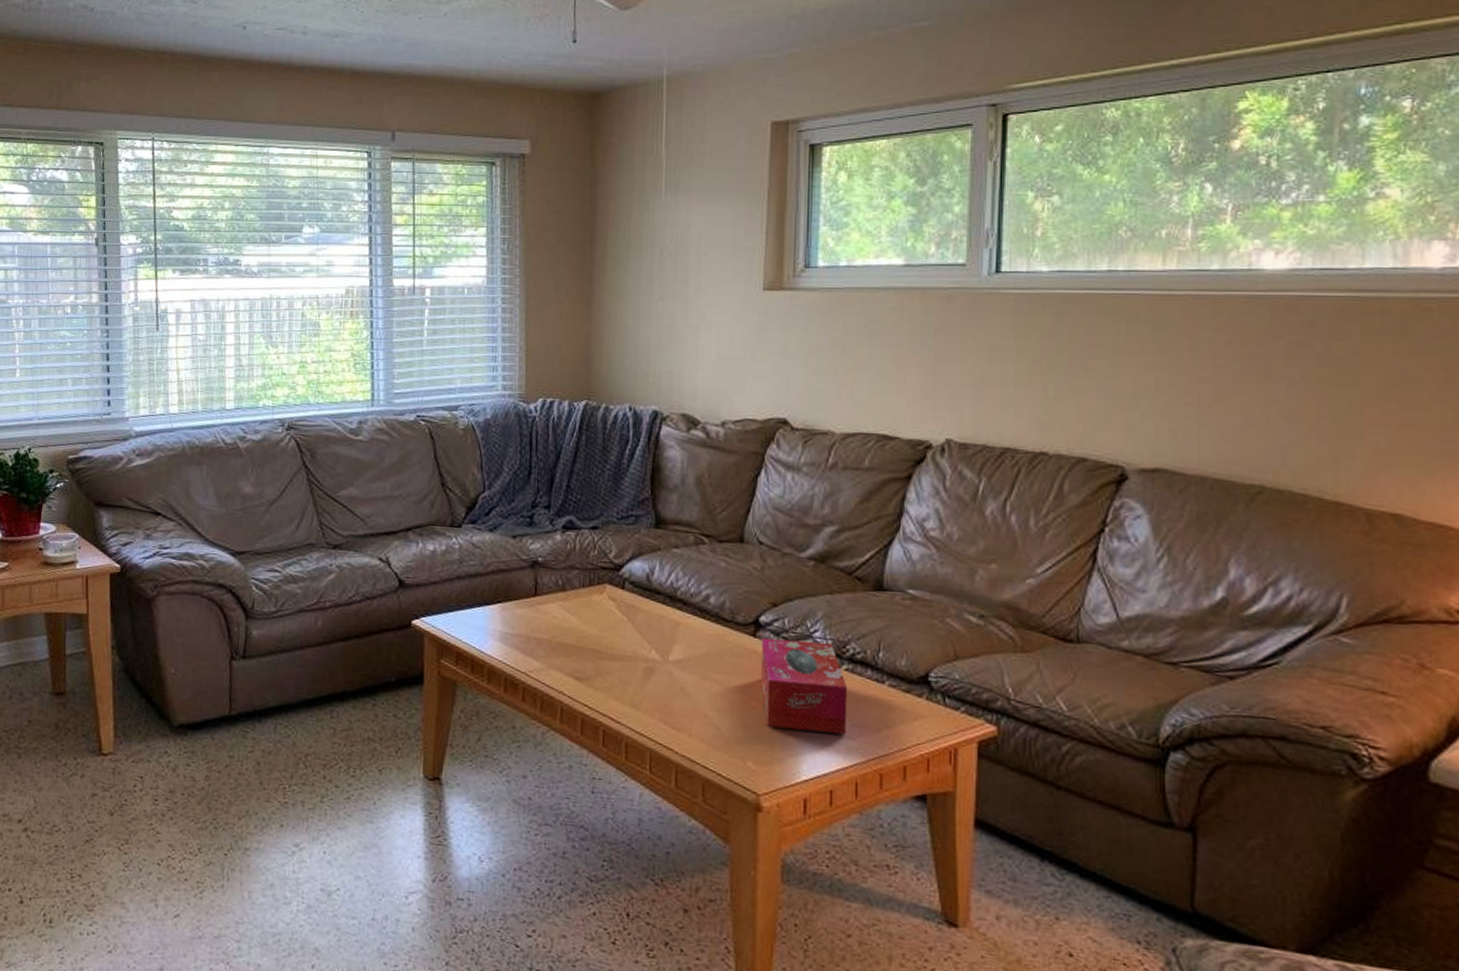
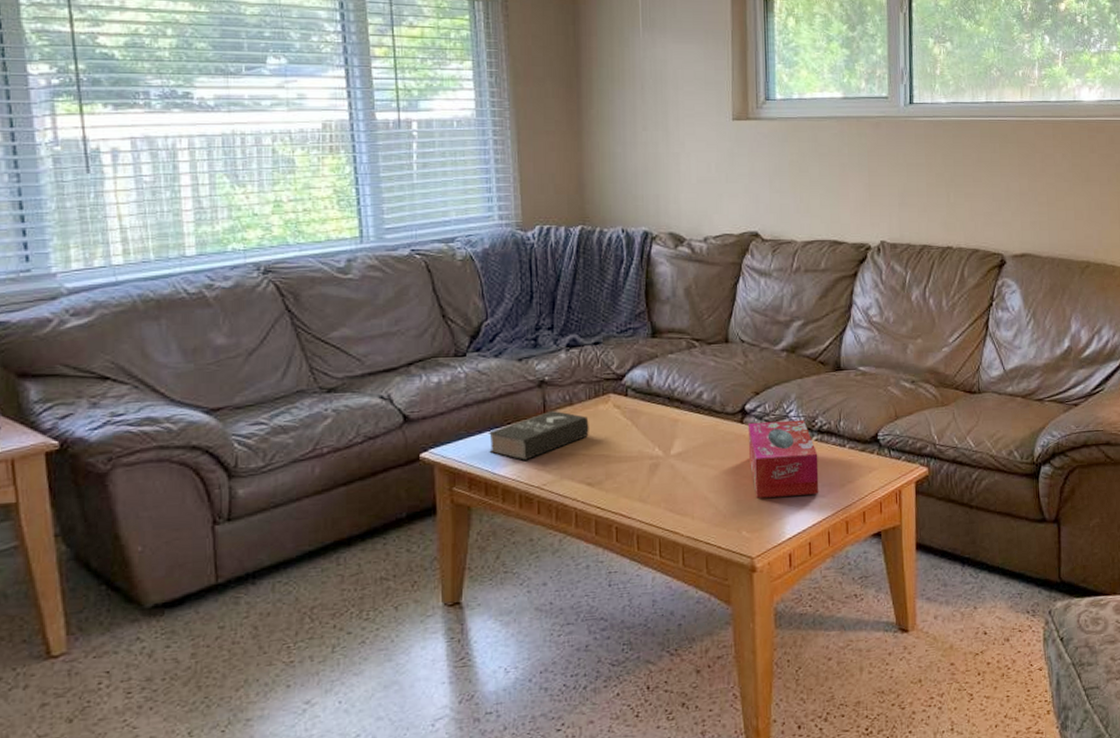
book: none [478,593,581,643] -> present [489,410,589,461]

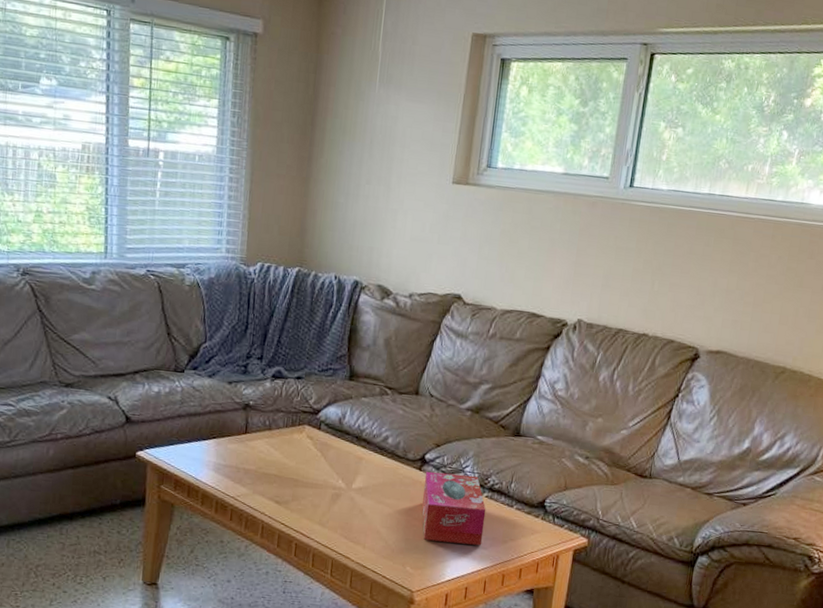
book: present [489,410,589,461] -> none [195,431,284,472]

